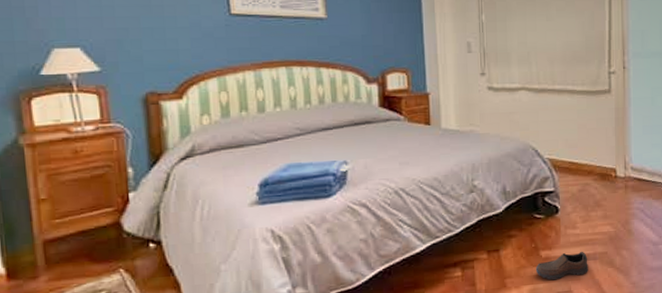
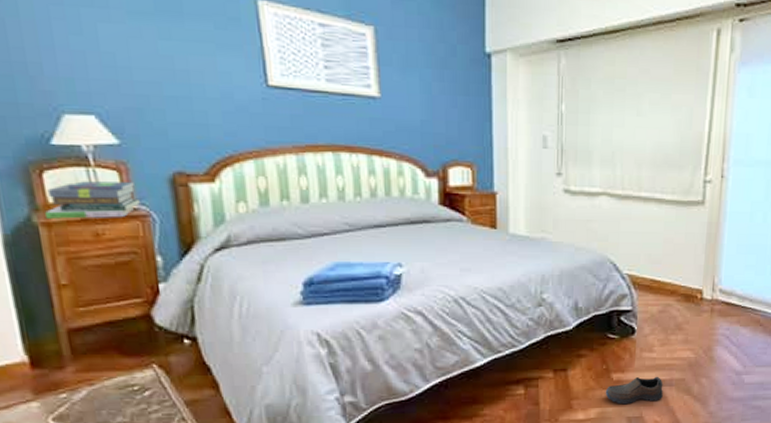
books: none [31,103,116,140] -> present [45,181,140,219]

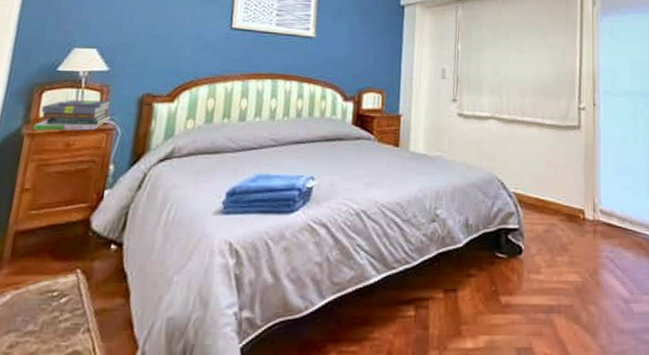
shoe: present [605,376,663,405] -> none [494,301,552,333]

